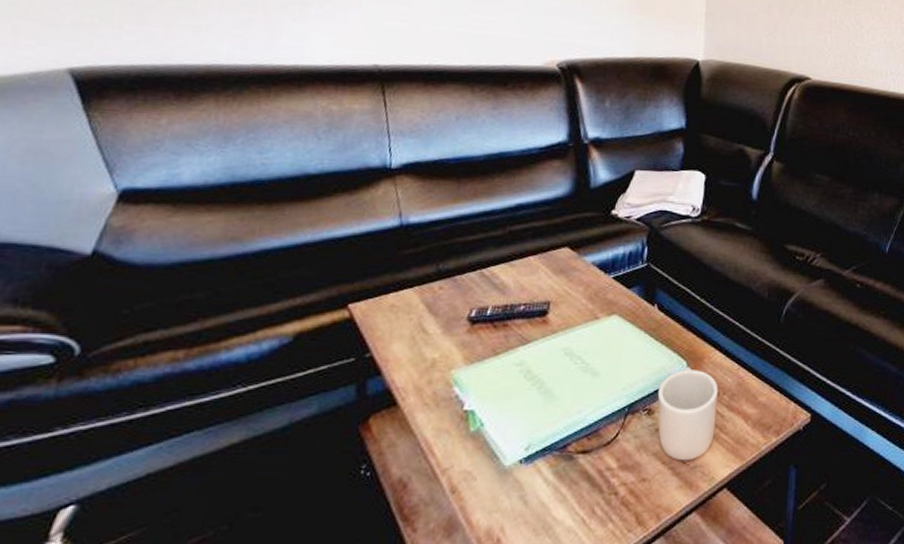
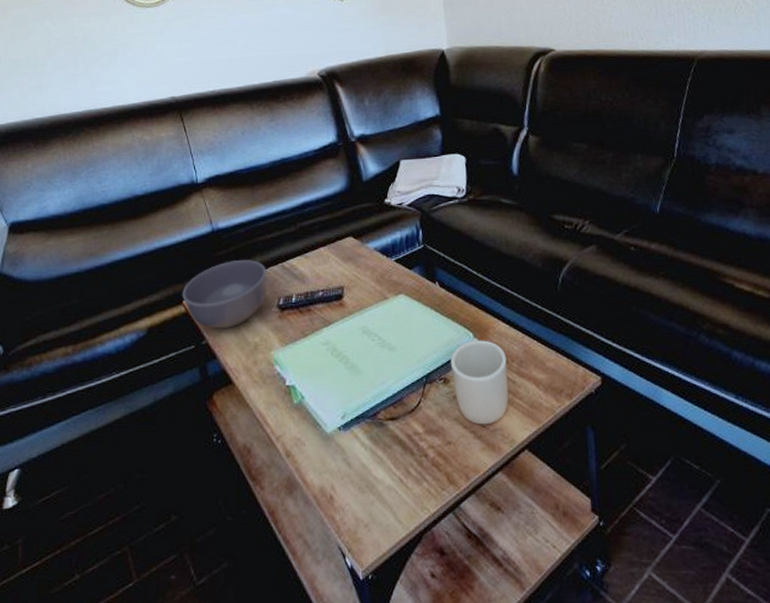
bowl: none [348,262,461,340] -> present [182,260,267,329]

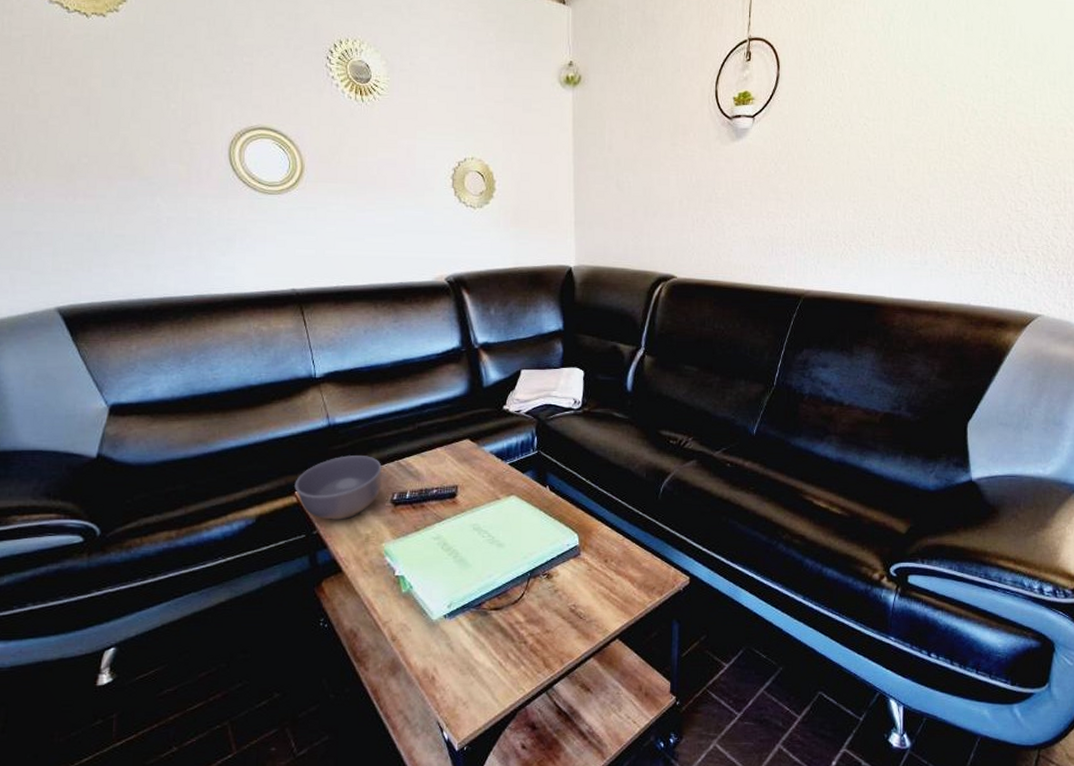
mug: present [450,337,509,425] -> none [554,538,607,616]

